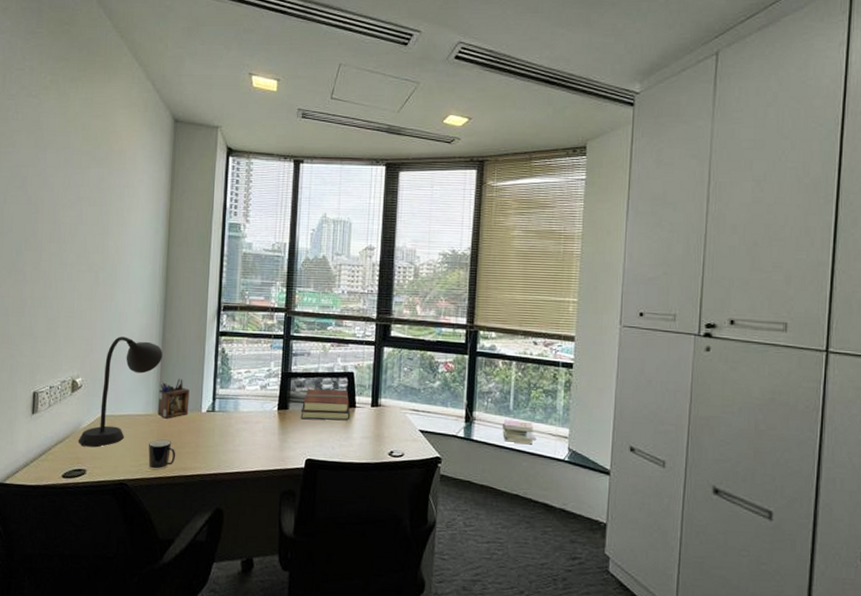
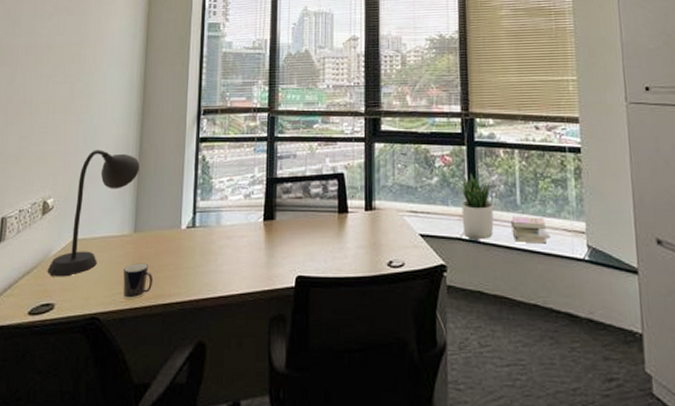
desk organizer: present [157,378,190,419] -> none [133,192,168,239]
books: present [300,388,351,421] -> none [288,194,343,230]
planter: none [459,379,488,439] -> present [461,172,494,240]

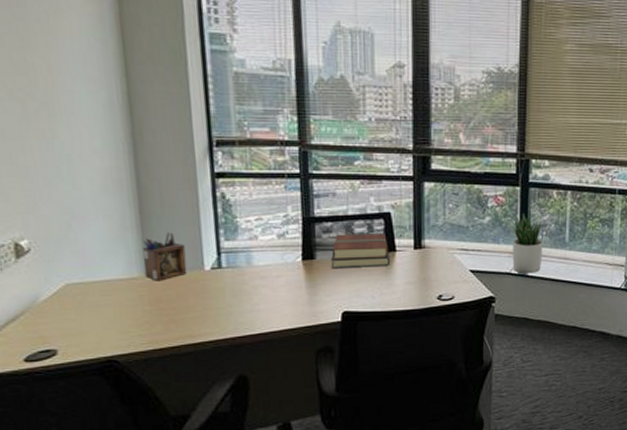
desk lamp: present [47,150,140,277] -> none [38,184,141,323]
mug: present [122,263,153,300] -> none [138,305,178,342]
desk organizer: none [133,192,168,239] -> present [142,232,187,281]
books: none [288,194,343,230] -> present [331,234,391,269]
books: present [511,216,551,244] -> none [558,252,593,276]

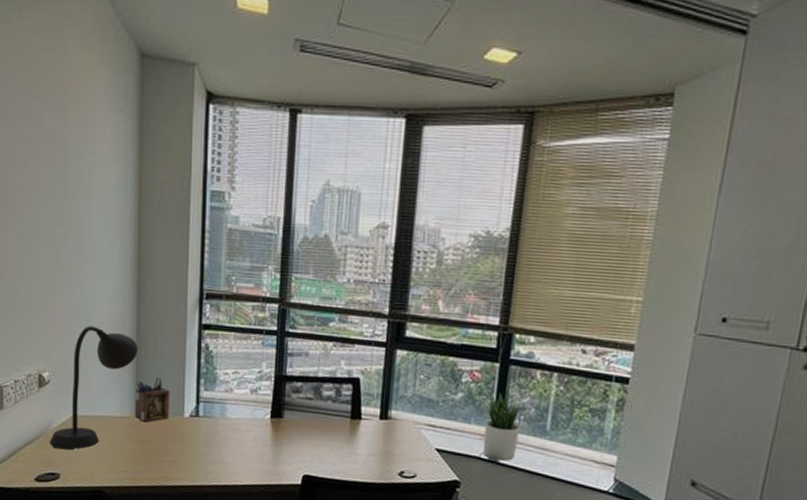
desk lamp: none [38,184,141,323] -> present [49,326,138,450]
books: present [331,234,391,269] -> none [296,395,355,434]

